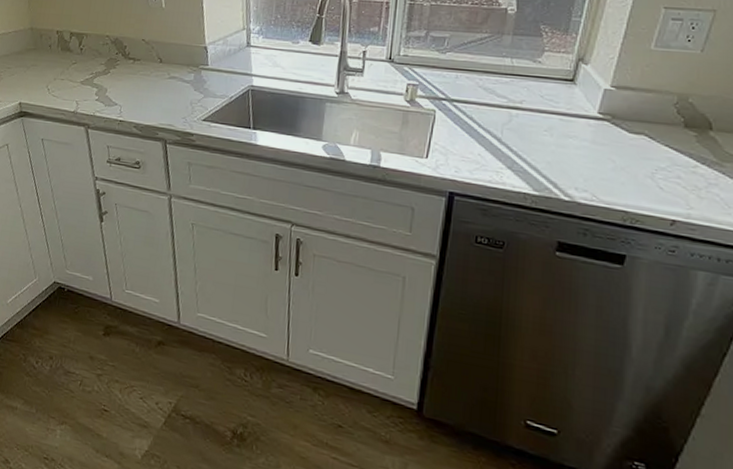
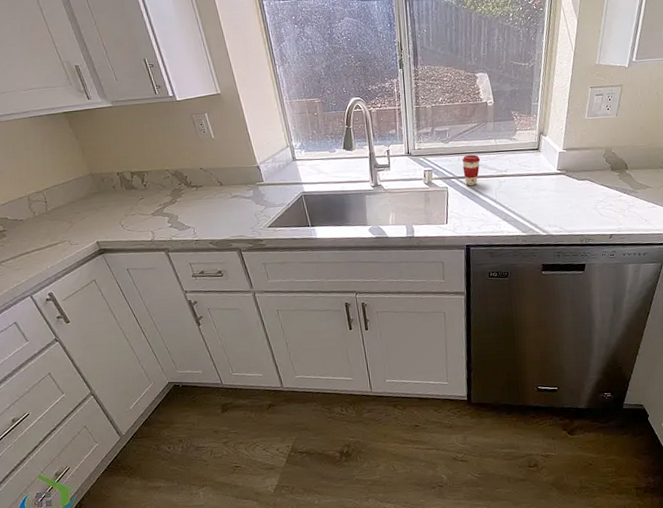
coffee cup: none [460,72,487,115] -> present [462,154,481,186]

